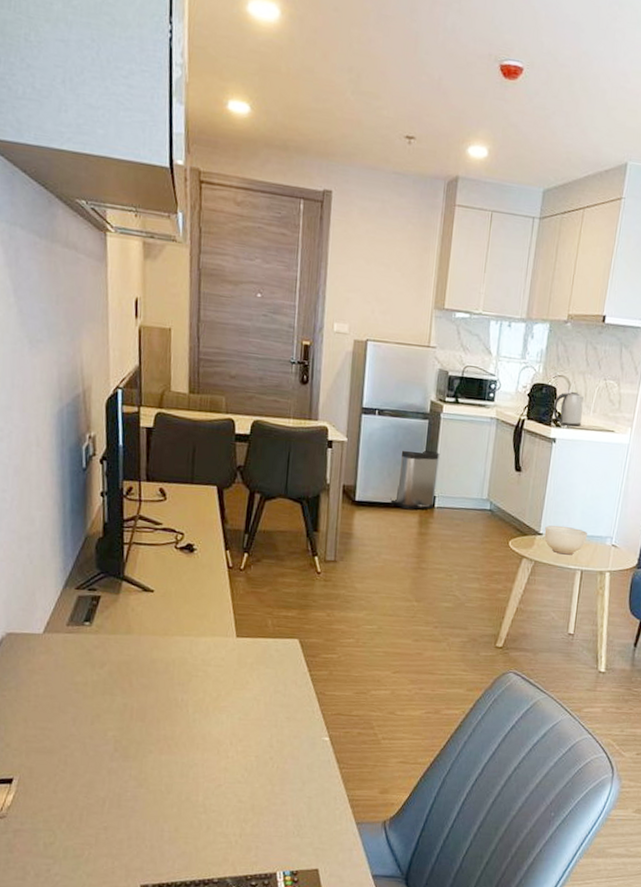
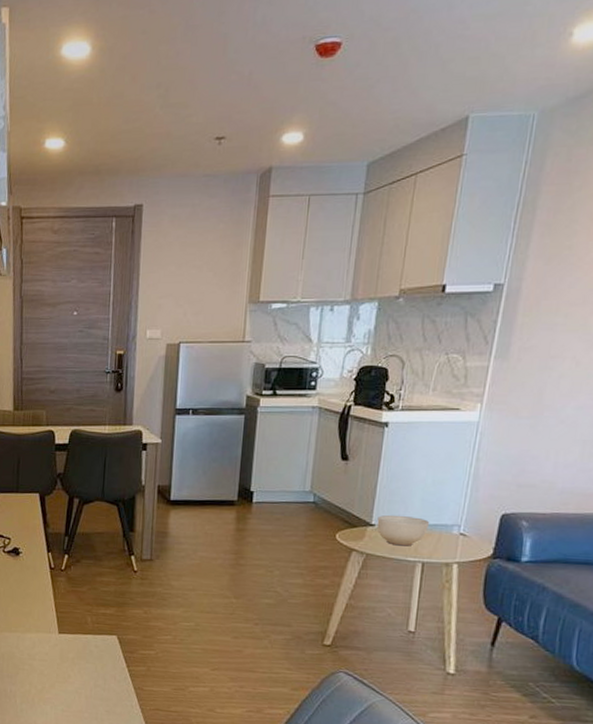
pedal bin: present [390,450,439,510] -> none [206,445,257,507]
kettle: present [553,391,584,428] -> none [384,370,421,409]

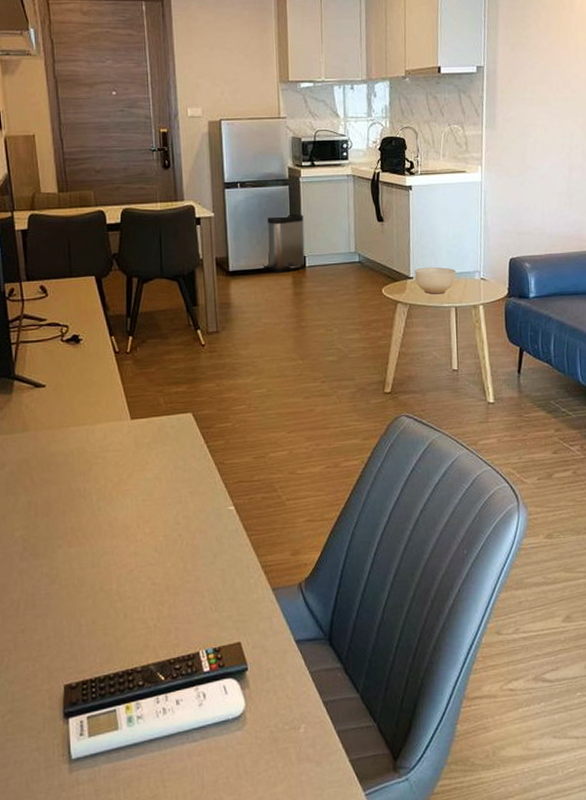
pedal bin: none [206,445,257,507] -> present [262,213,304,273]

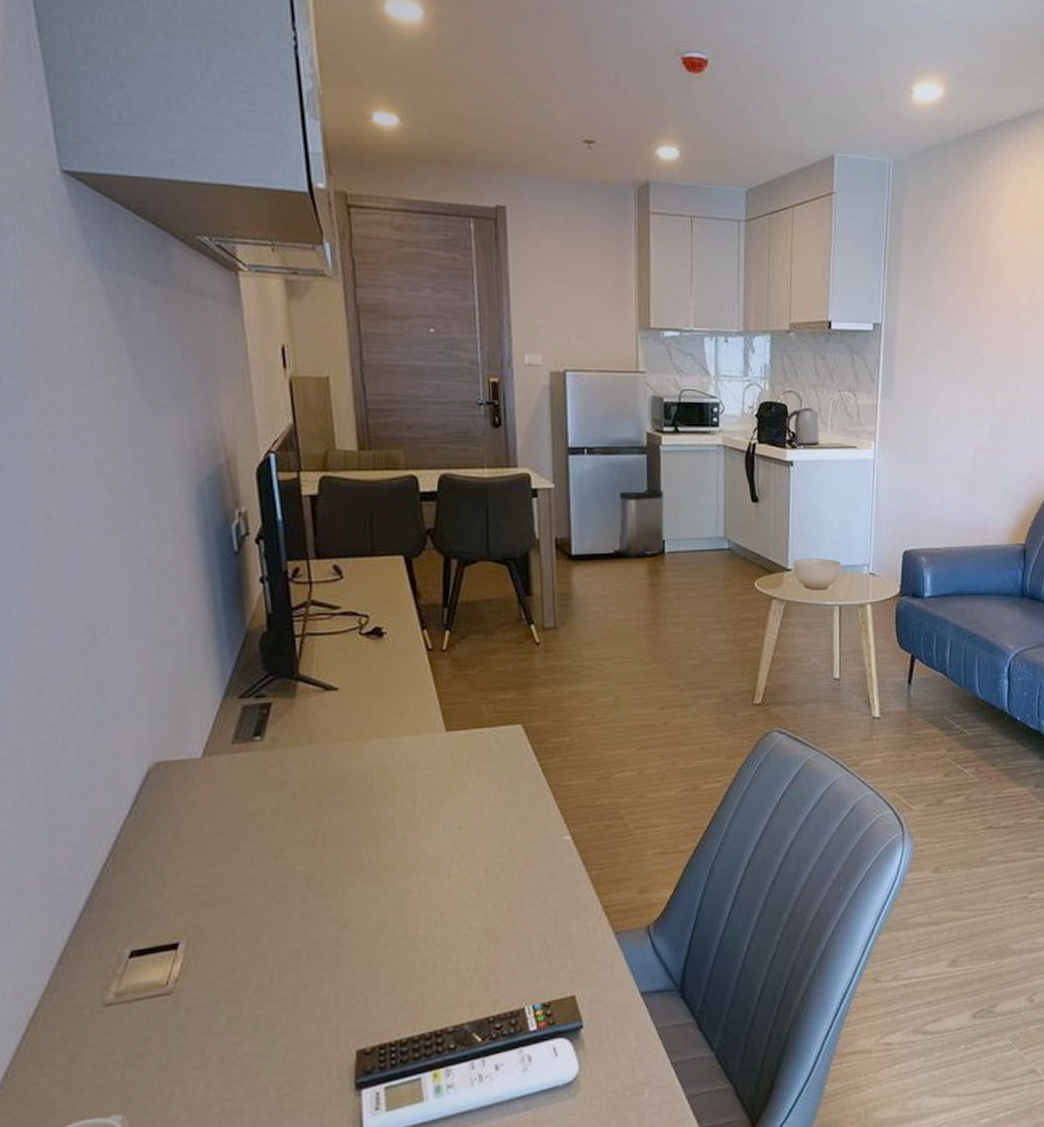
kettle: none [405,140,434,173] -> present [786,407,820,447]

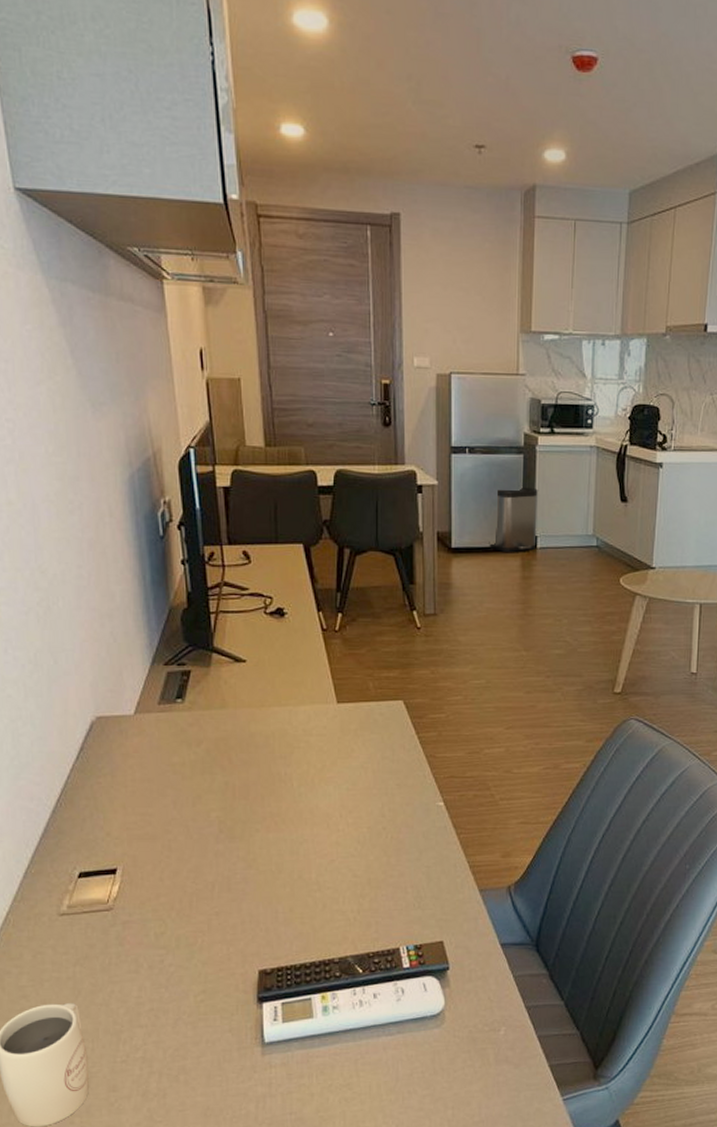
kettle: present [786,407,820,447] -> none [658,410,690,449]
bowl: present [793,558,842,590] -> none [657,557,705,588]

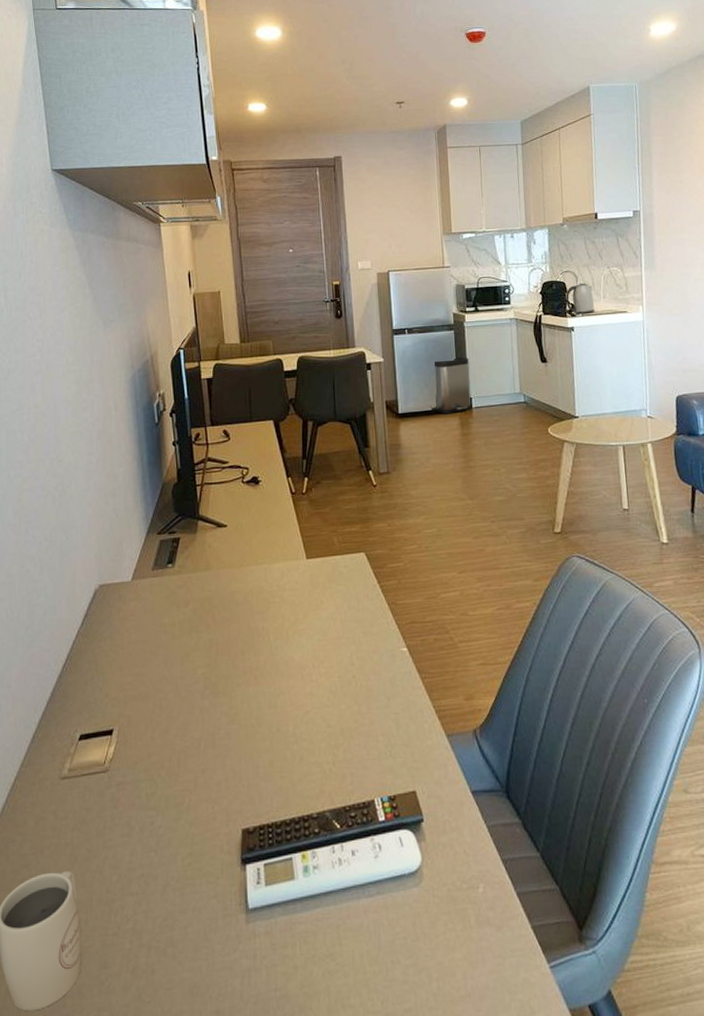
kettle: none [658,410,690,449] -> present [565,282,595,315]

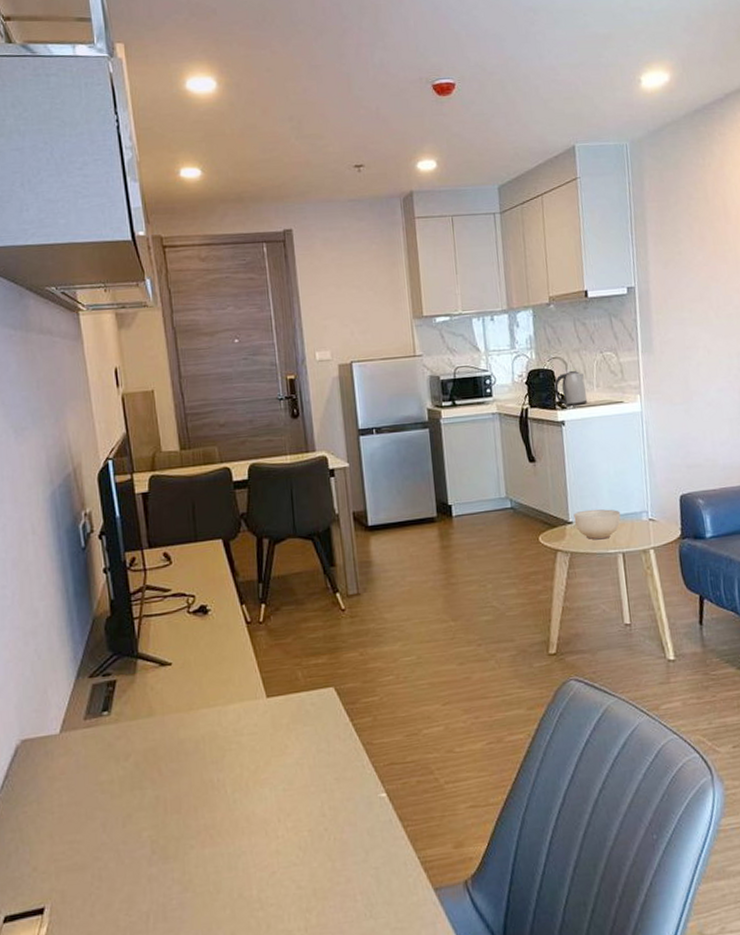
pedal bin: present [430,357,471,414] -> none [404,458,451,525]
bowl: none [579,406,623,433] -> present [573,509,621,540]

